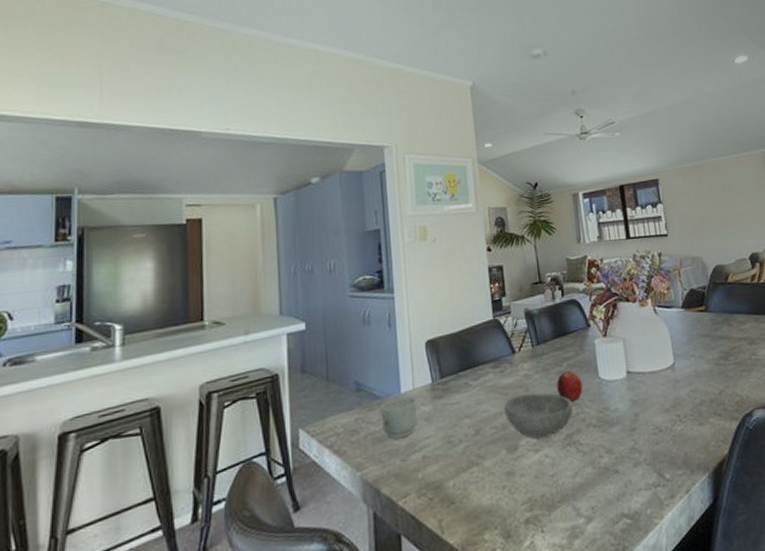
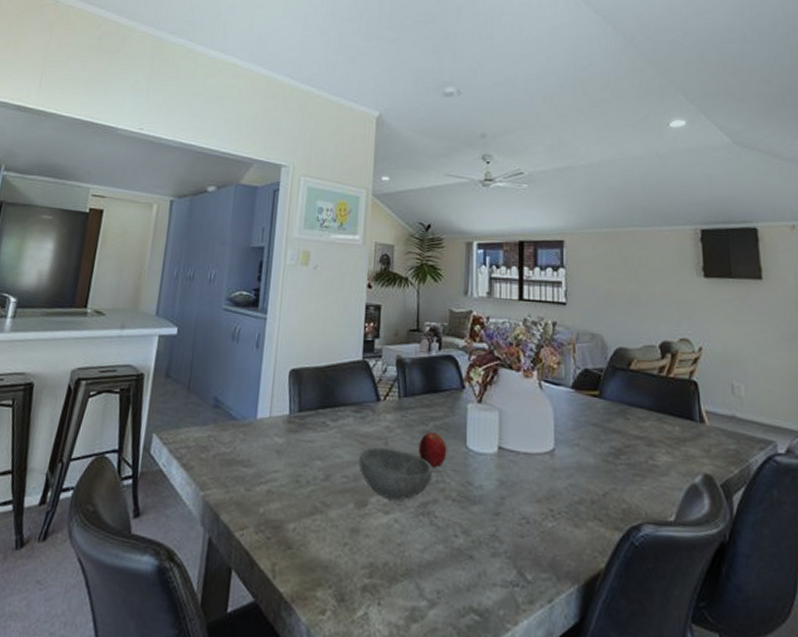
mug: present [380,396,418,438] -> none [233,422,271,465]

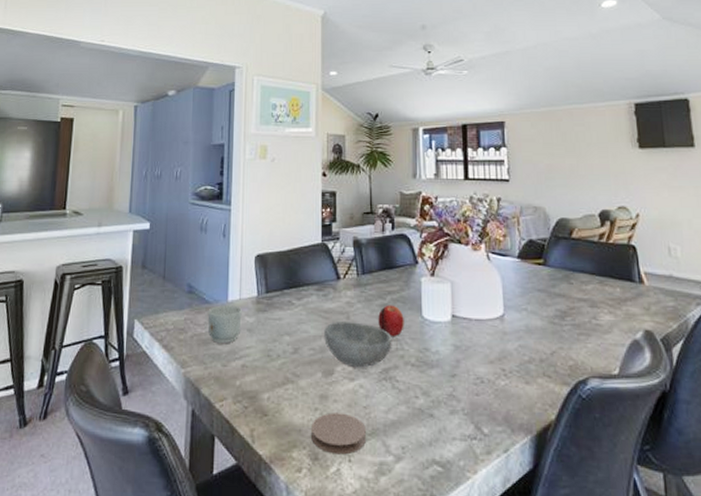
mug: none [233,422,271,465] -> present [208,305,242,343]
coaster: none [338,548,399,597] -> present [312,412,366,455]

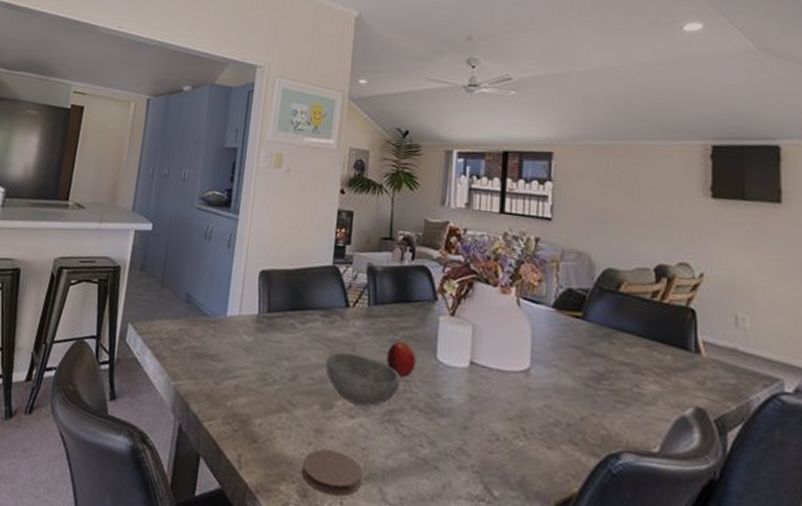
mug: present [208,305,242,343] -> none [203,319,241,361]

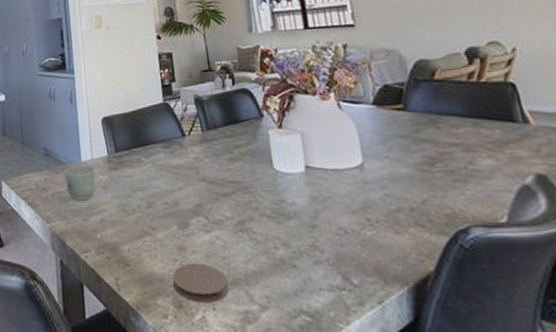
mug: none [203,319,241,361] -> present [64,165,97,200]
bowl: present [325,352,401,406] -> none [175,177,245,220]
fruit: present [386,341,416,377] -> none [227,158,256,189]

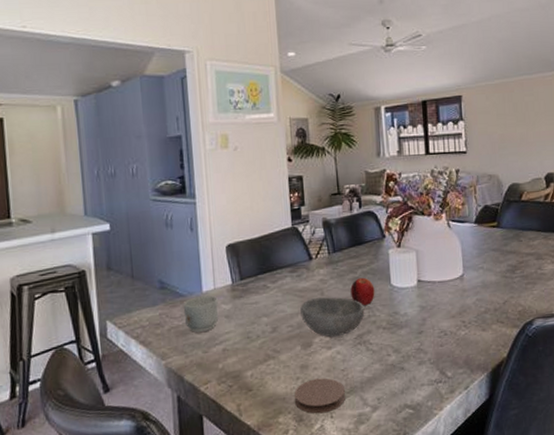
bowl: none [175,177,245,220] -> present [300,297,365,338]
fruit: none [227,158,256,189] -> present [350,277,375,305]

